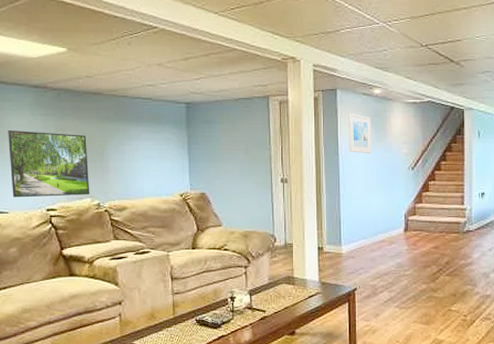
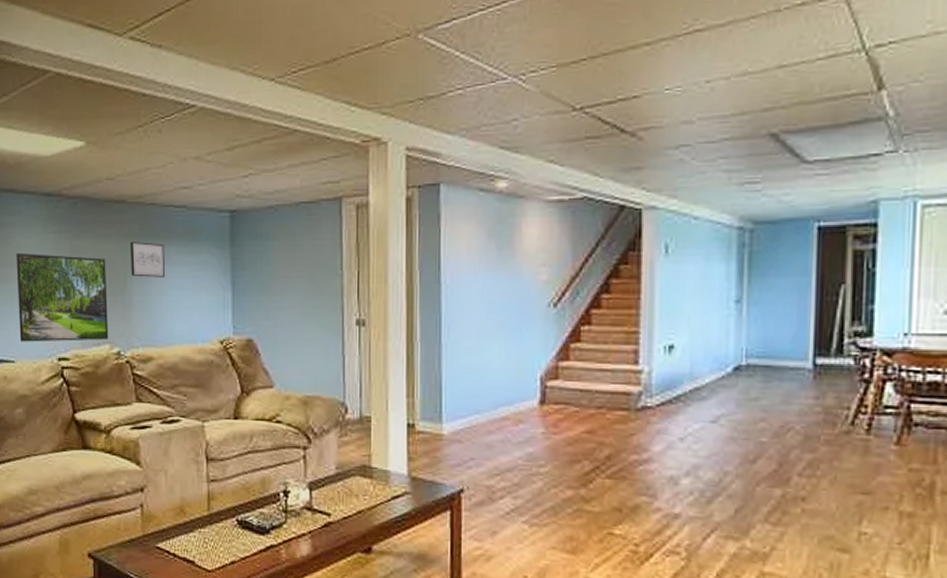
wall art: none [106,123,135,149] -> present [130,242,165,277]
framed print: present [348,114,372,154] -> none [456,220,492,283]

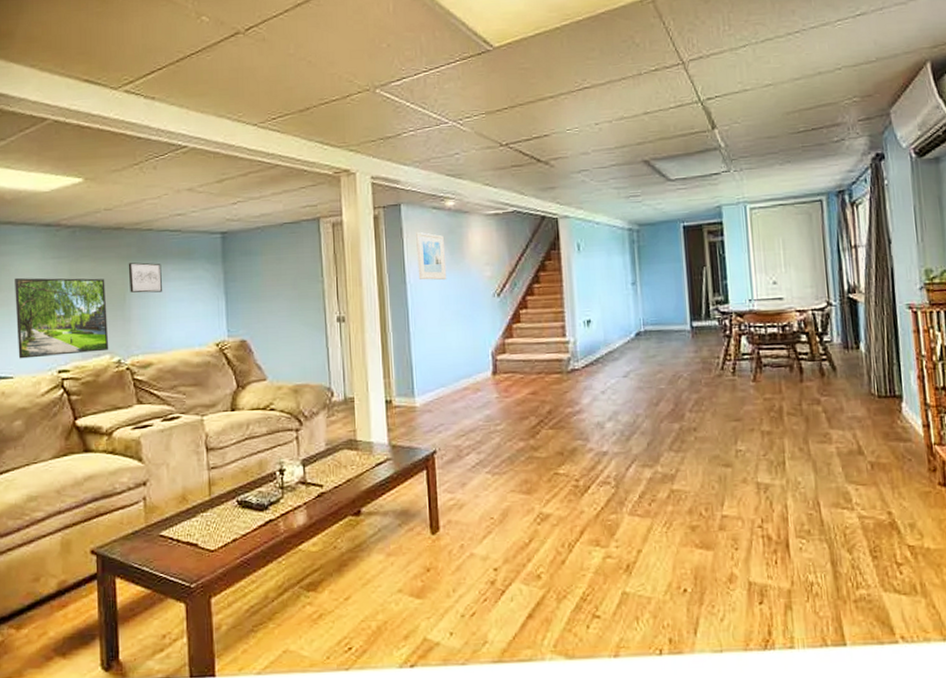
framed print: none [456,220,492,283] -> present [416,232,447,281]

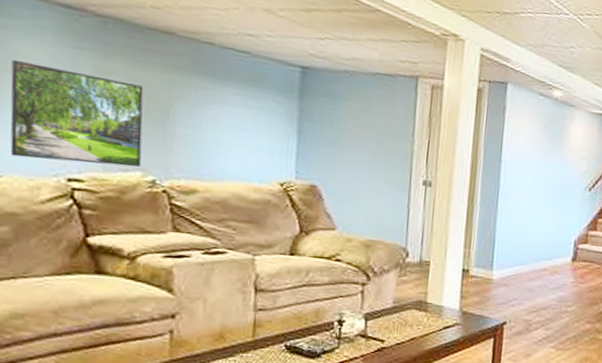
wall art: present [128,262,162,293] -> none [176,75,221,116]
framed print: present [416,232,447,281] -> none [514,114,546,166]

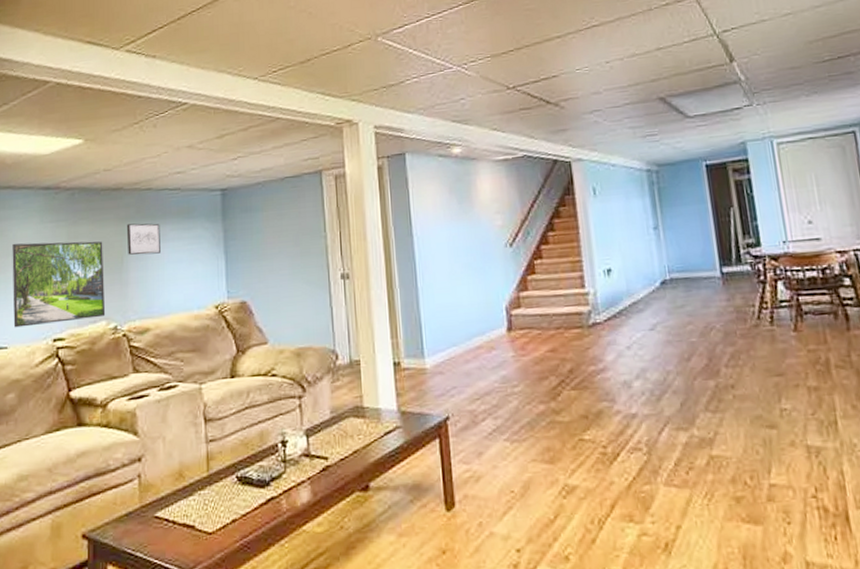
wall art: none [176,75,221,116] -> present [126,223,160,255]

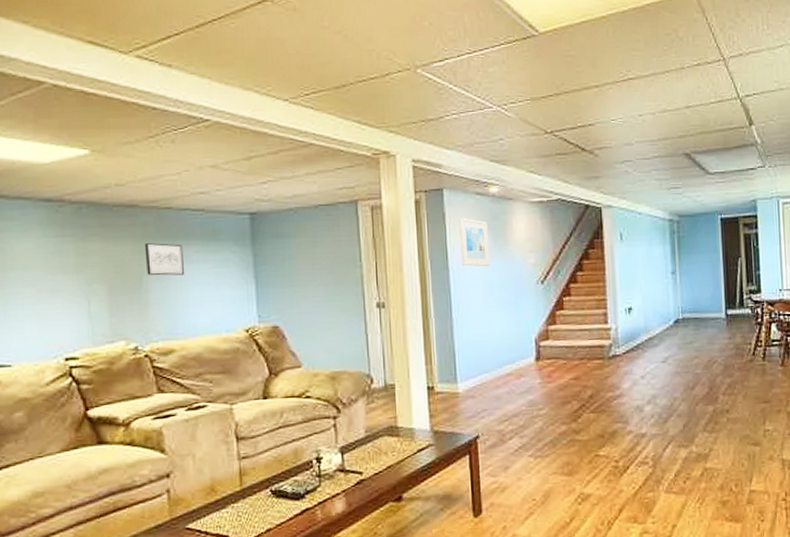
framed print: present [12,241,106,328] -> none [10,257,124,346]
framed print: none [422,182,456,232] -> present [459,218,491,267]

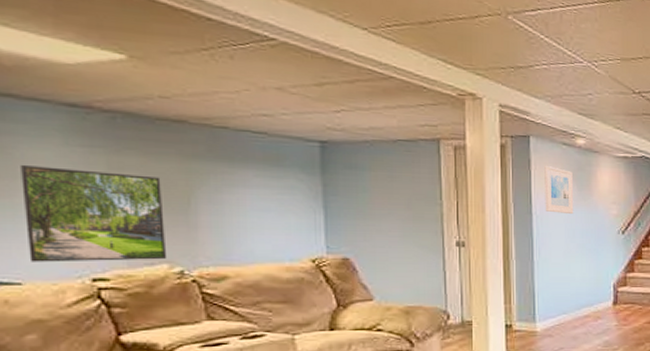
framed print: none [10,257,124,346] -> present [21,164,168,262]
wall art: present [144,243,184,276] -> none [194,162,241,199]

